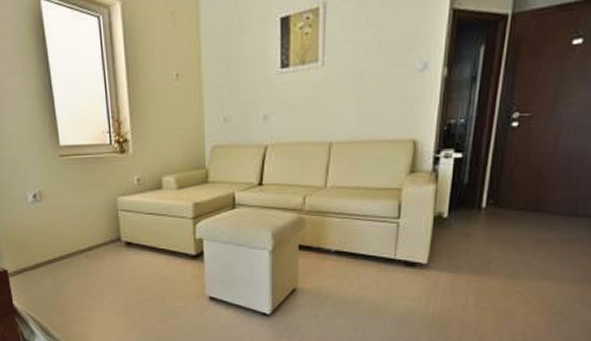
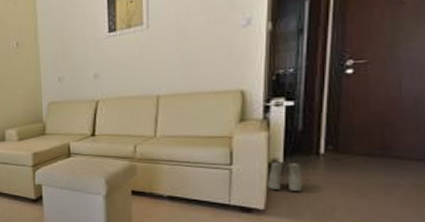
boots: none [432,214,464,246] -> present [268,160,303,192]

